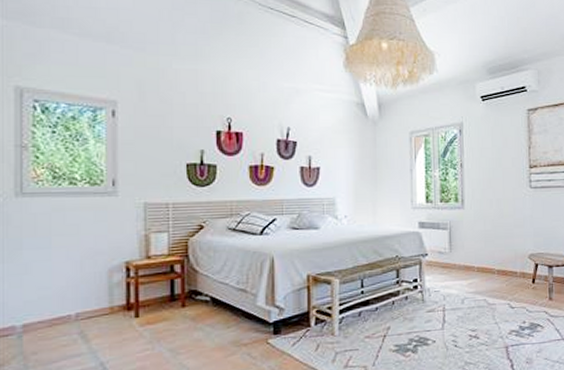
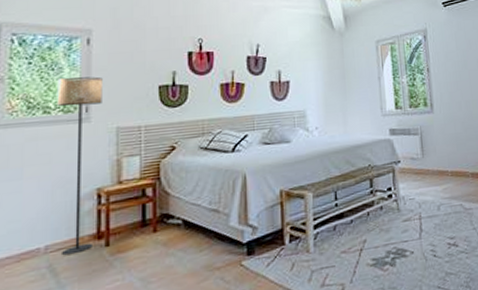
floor lamp: none [83,149,129,324] -> present [57,76,103,256]

